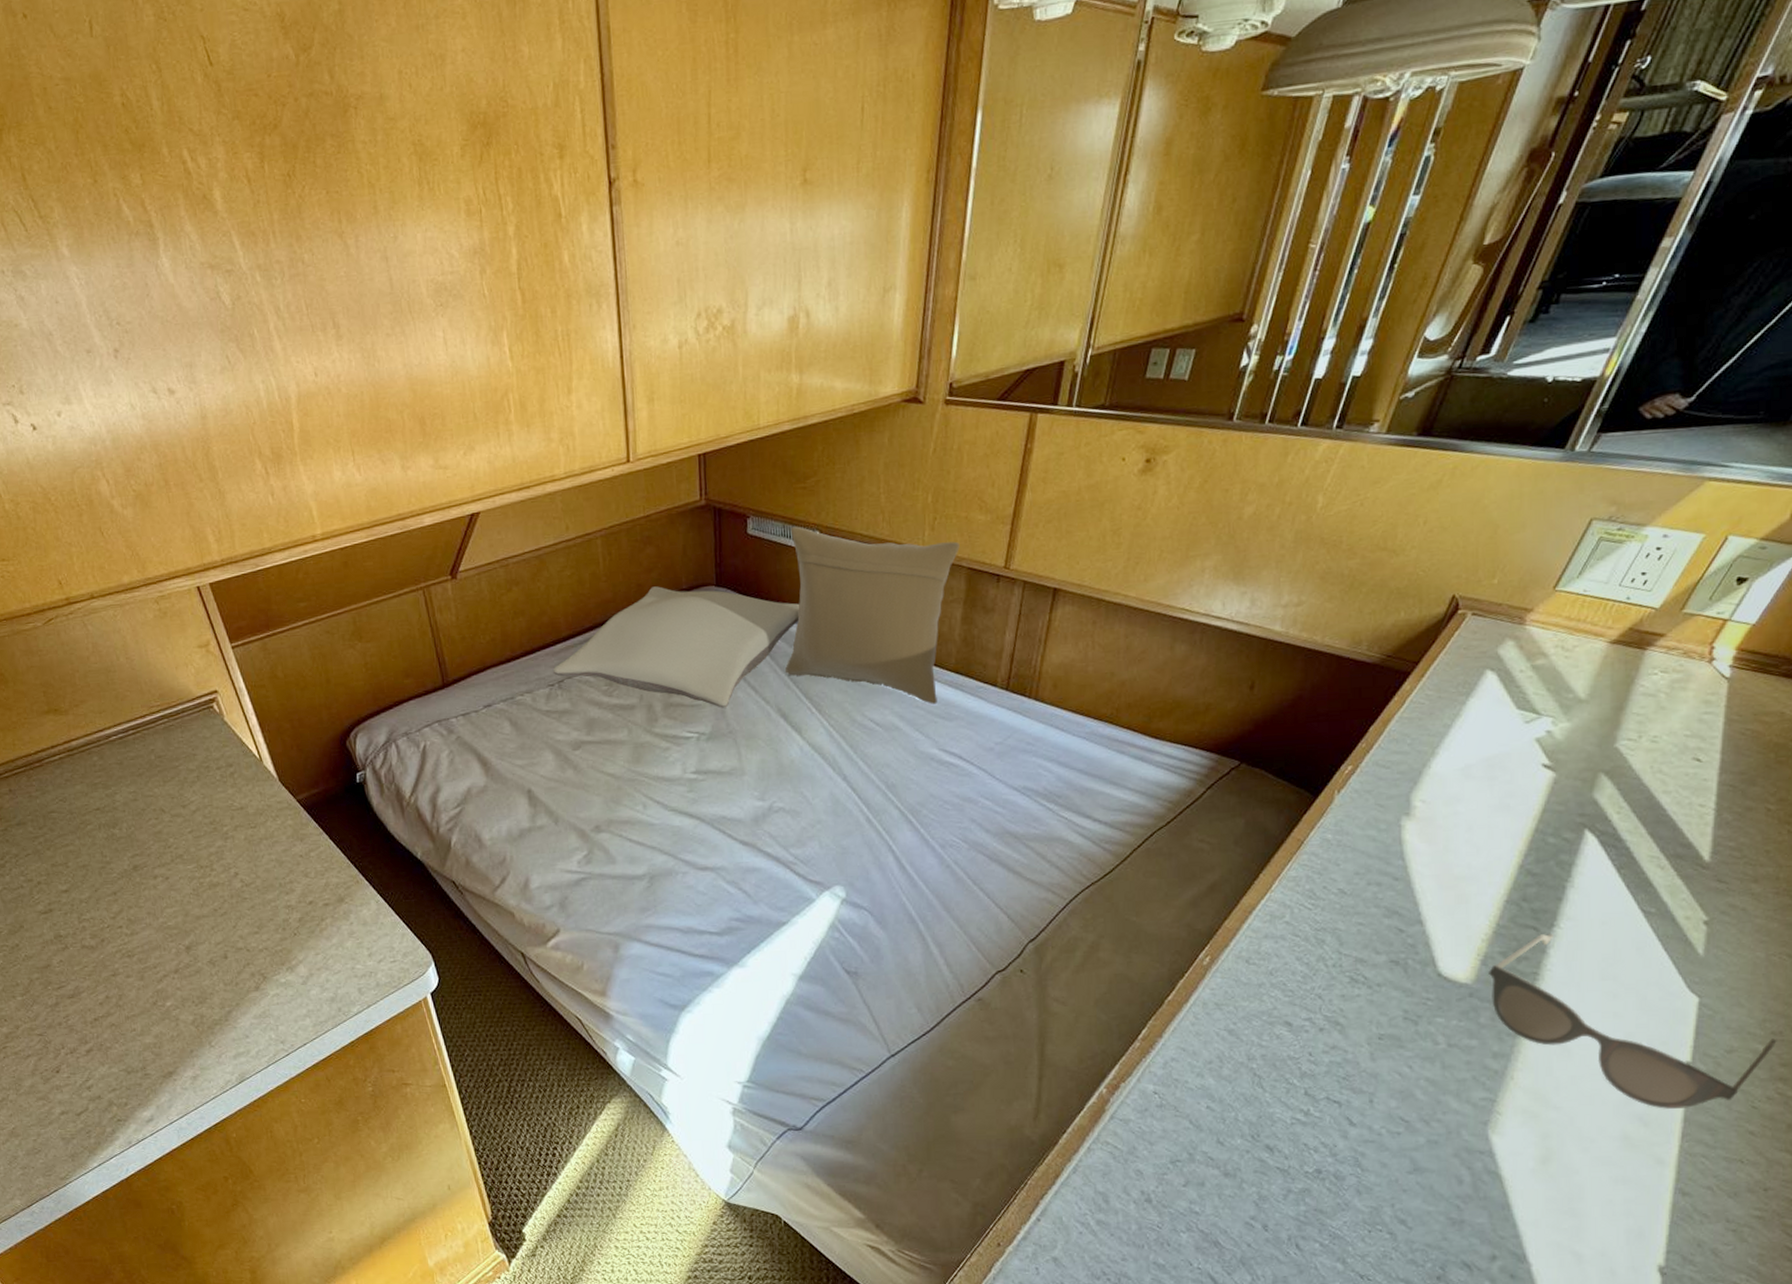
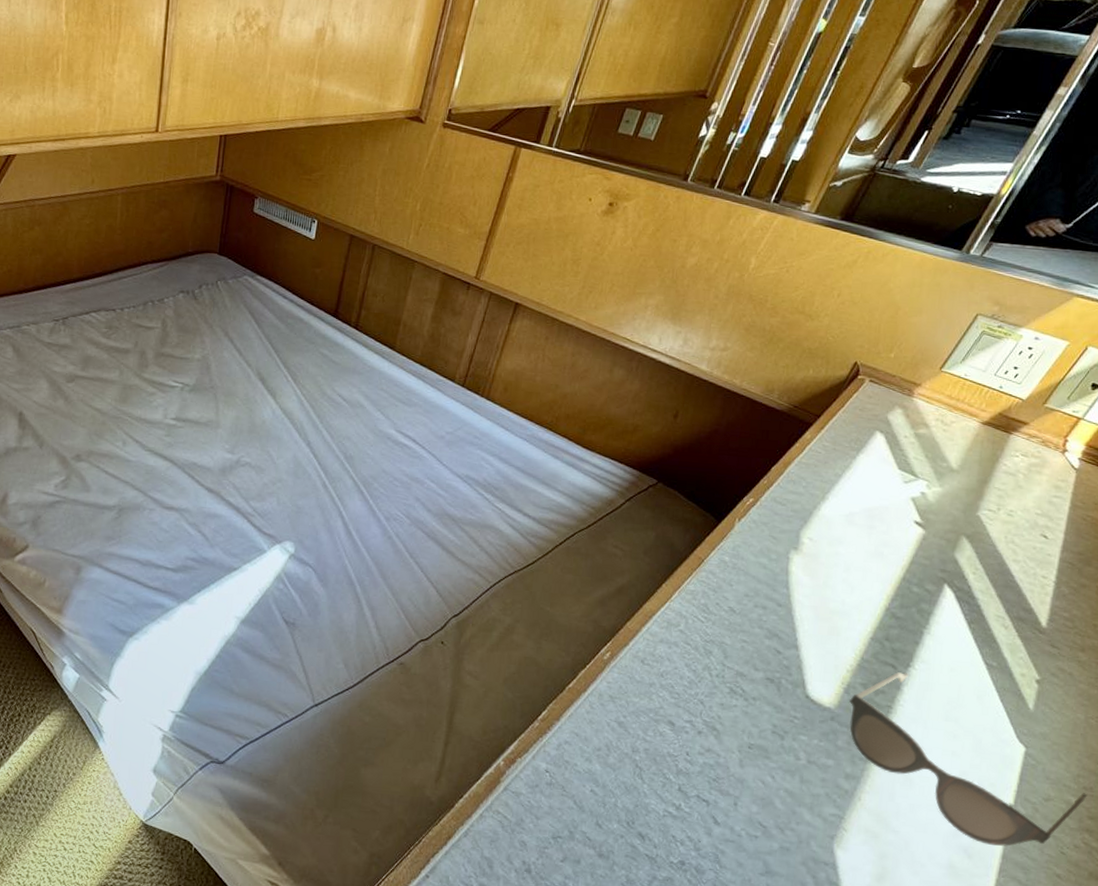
pillow: present [553,586,800,708] -> none [60,246,291,365]
pillow: present [784,526,960,704] -> none [268,212,439,390]

